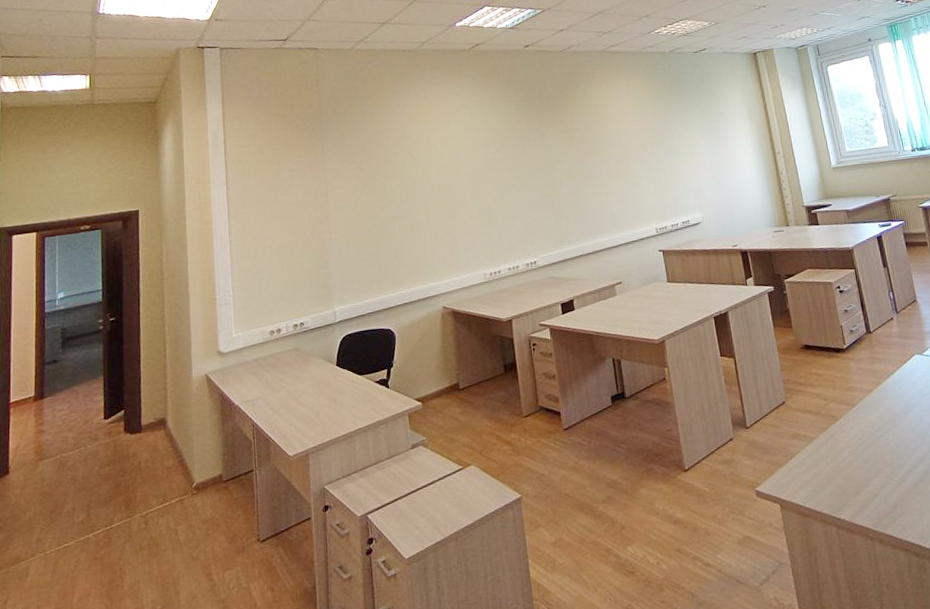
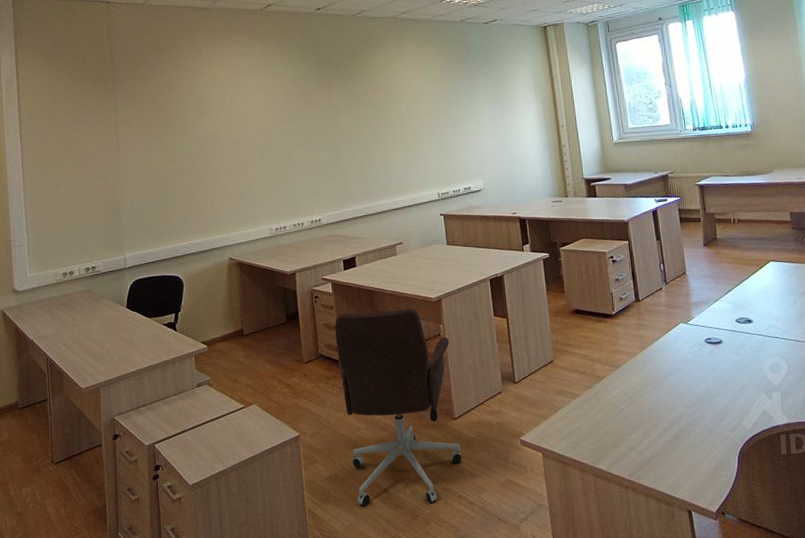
office chair: none [554,352,696,575] -> present [335,308,462,507]

